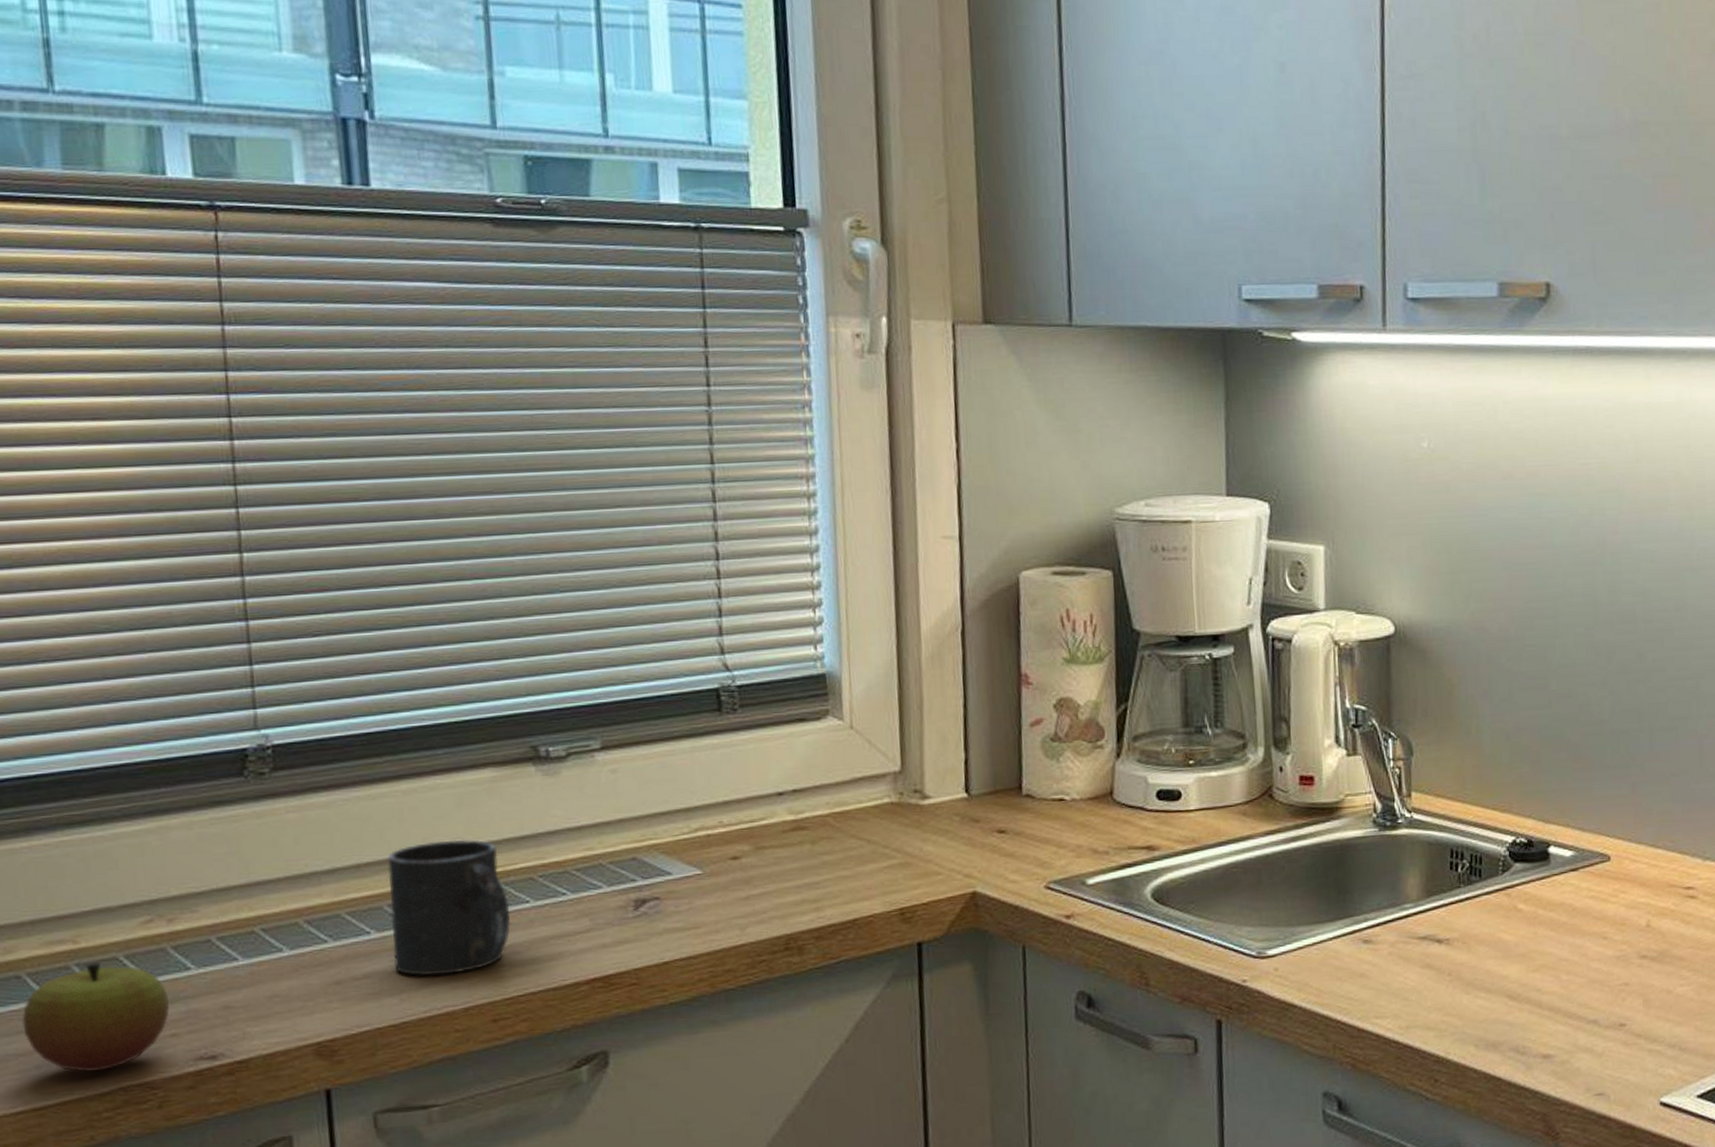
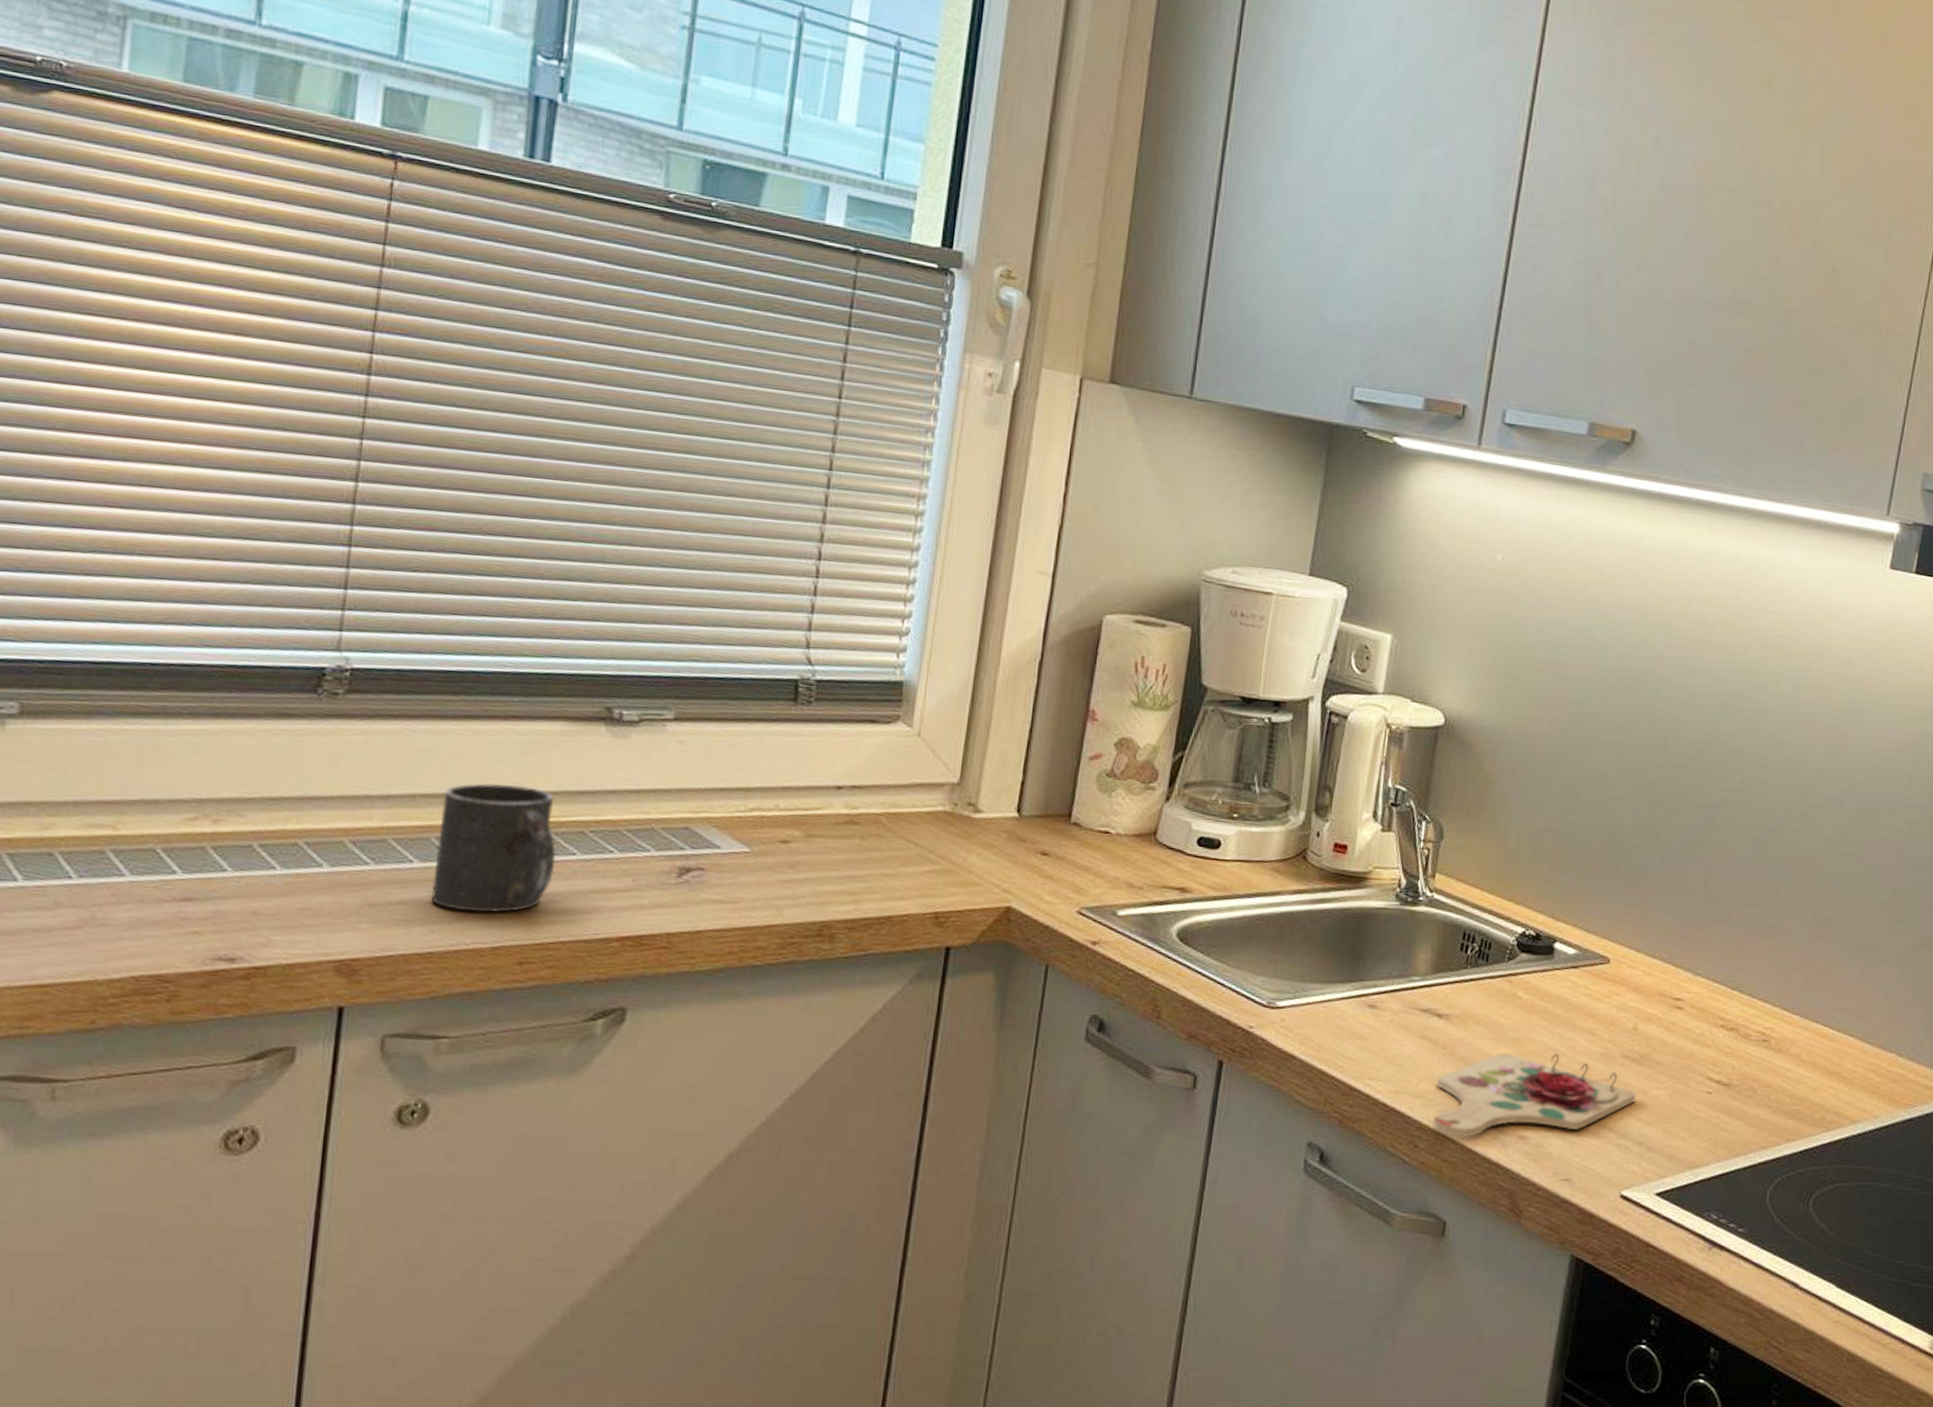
apple: present [22,962,170,1072] -> none [44,851,200,958]
cutting board: none [1447,964,1661,1065] -> present [1432,1053,1636,1137]

